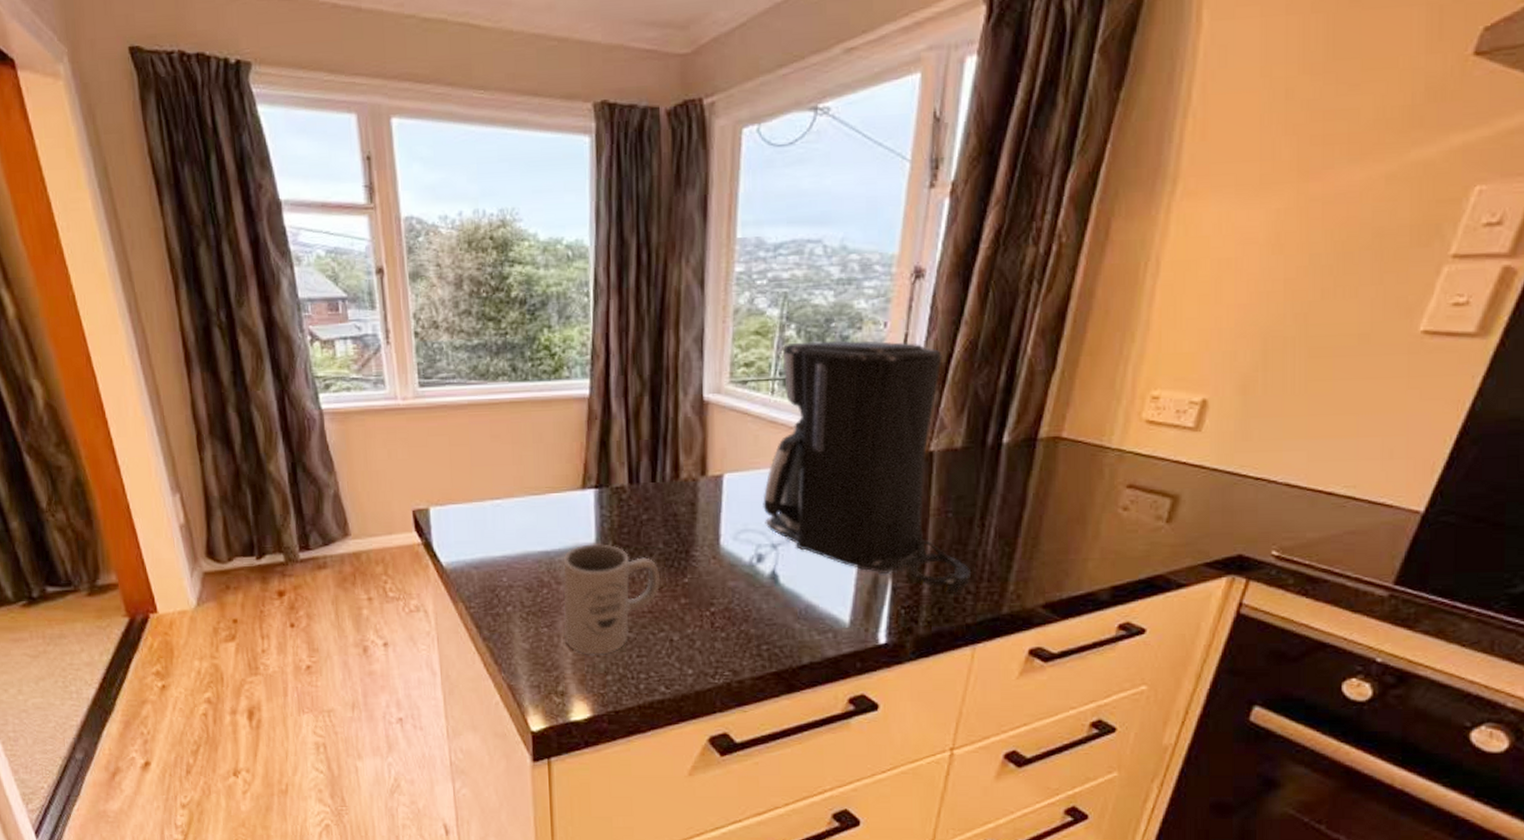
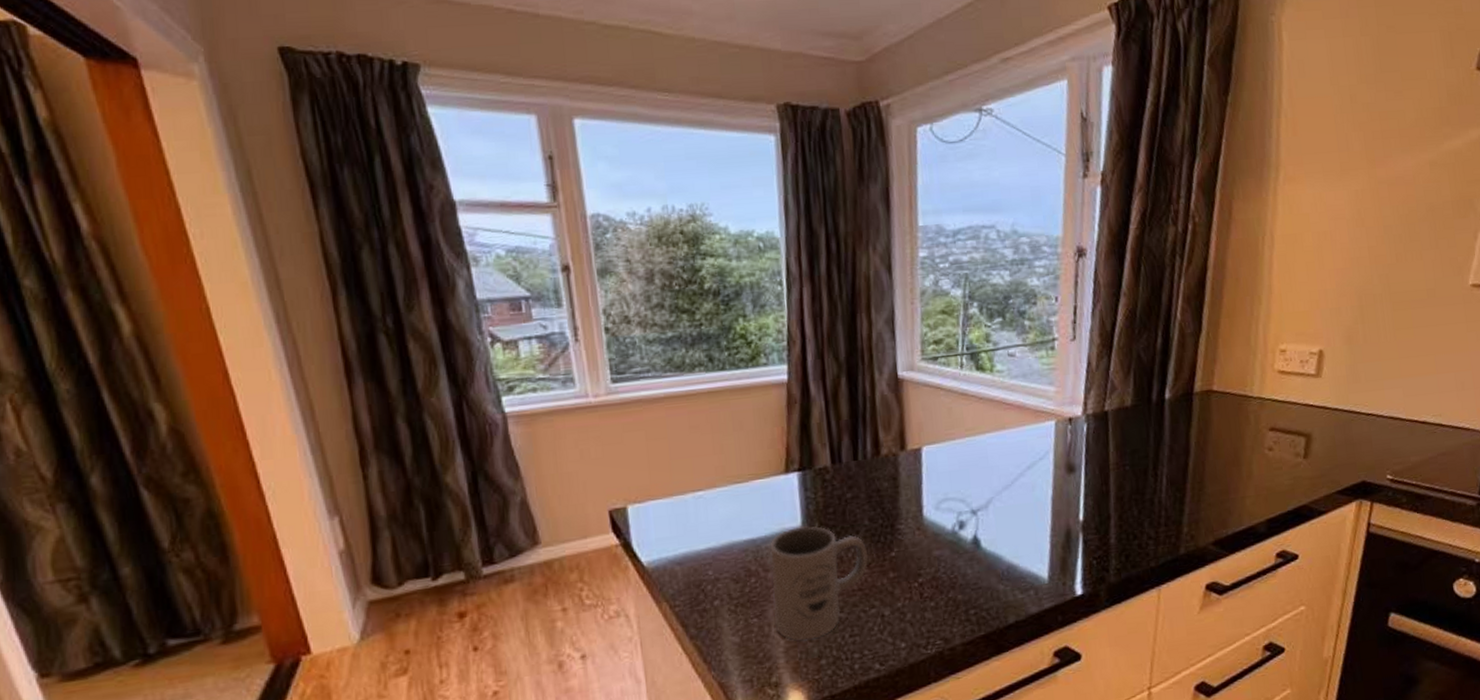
coffee maker: present [763,341,972,595] -> none [960,314,1151,542]

